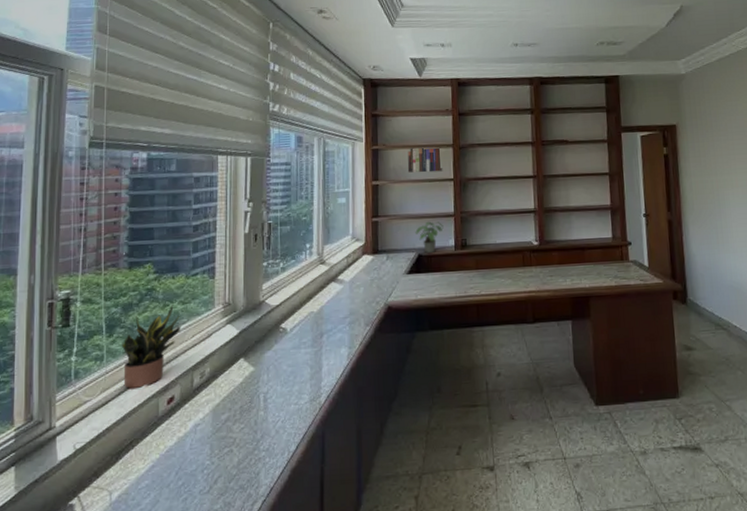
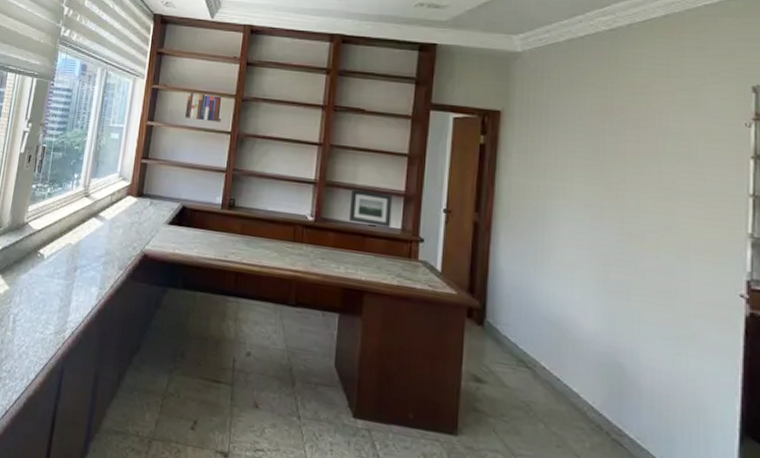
potted plant: present [415,221,444,254] -> none [183,173,213,208]
picture frame: none [567,209,604,240] -> present [349,190,393,229]

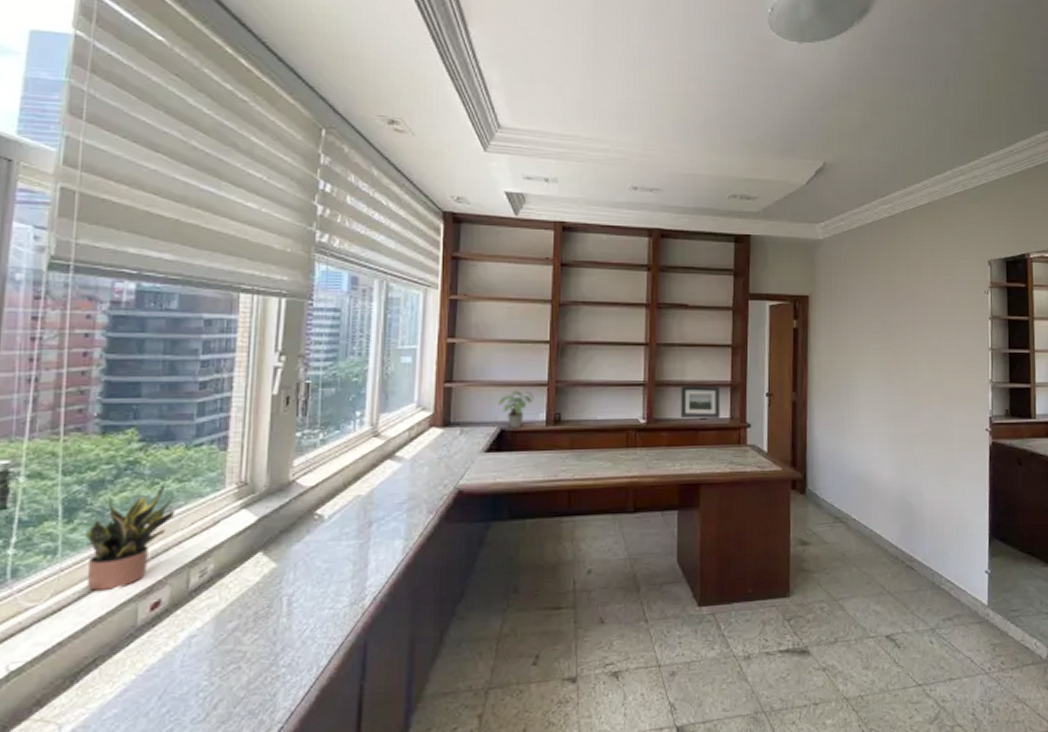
potted plant: none [183,173,213,208] -> present [498,390,534,429]
books: present [184,92,224,123] -> none [493,301,538,332]

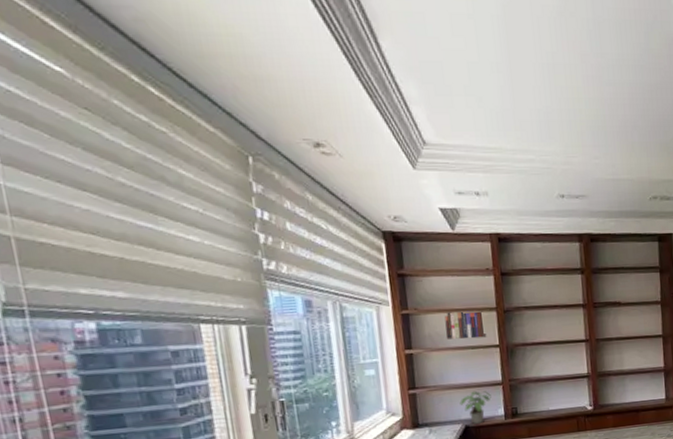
books: none [493,301,538,332] -> present [444,310,487,339]
picture frame: present [681,385,721,419] -> none [621,372,657,403]

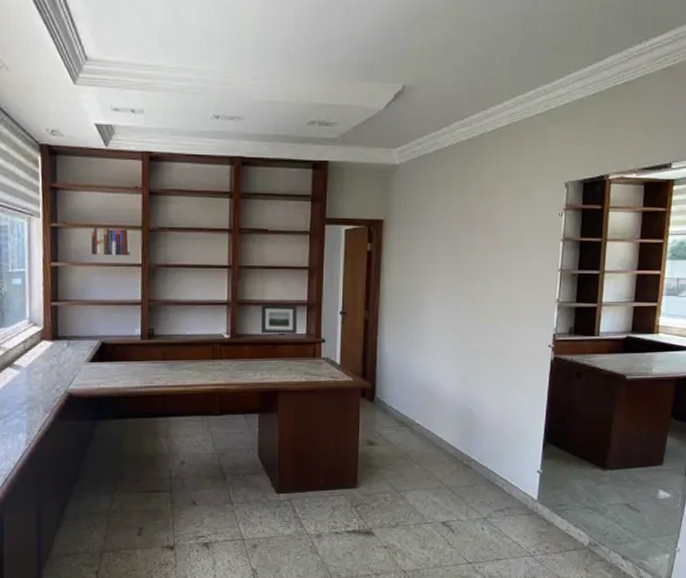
potted plant: present [459,390,491,425] -> none [98,308,130,342]
picture frame: none [621,372,657,403] -> present [261,304,298,335]

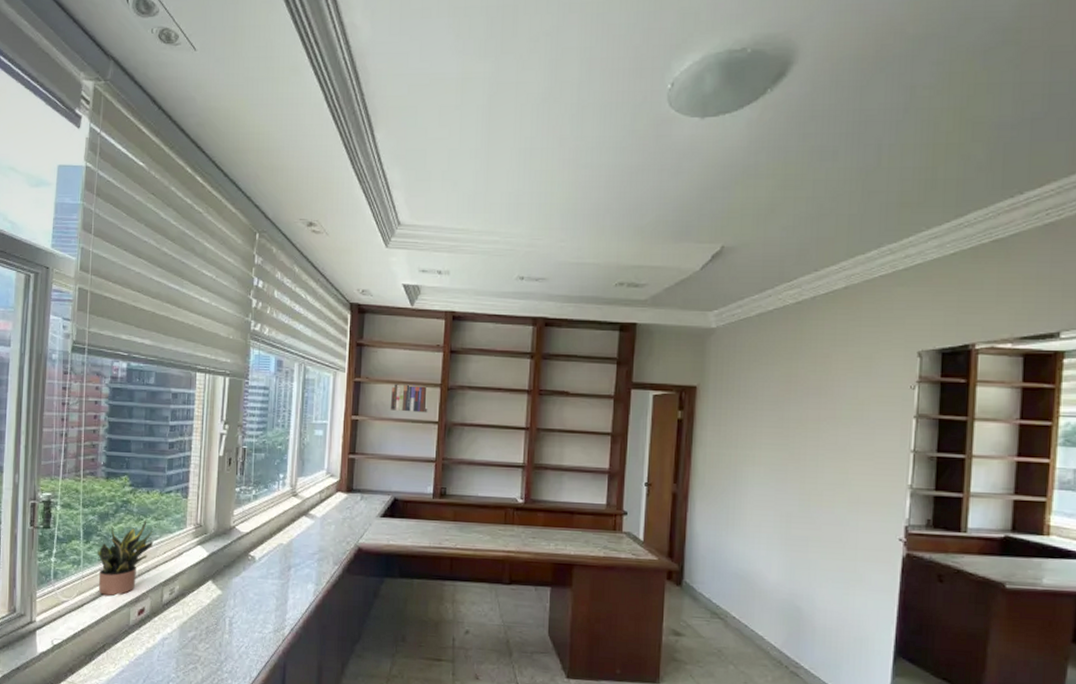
picture frame: present [261,304,298,335] -> none [558,470,598,505]

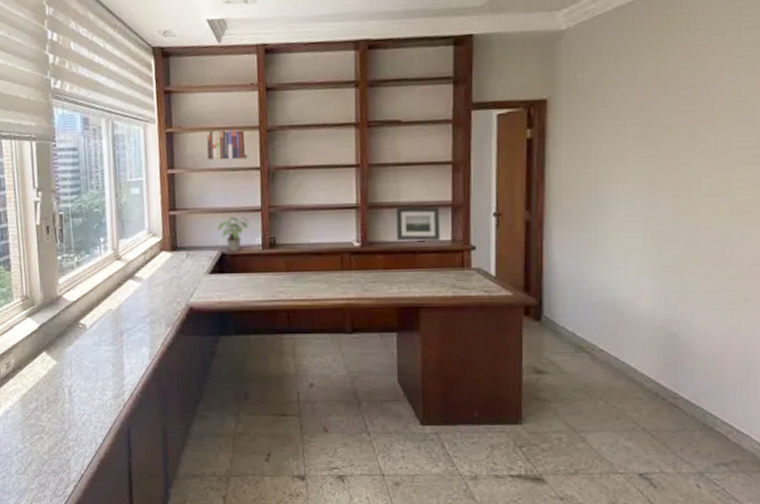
potted plant: none [392,464,423,499] -> present [217,216,249,253]
picture frame: none [558,470,598,505] -> present [396,206,441,242]

